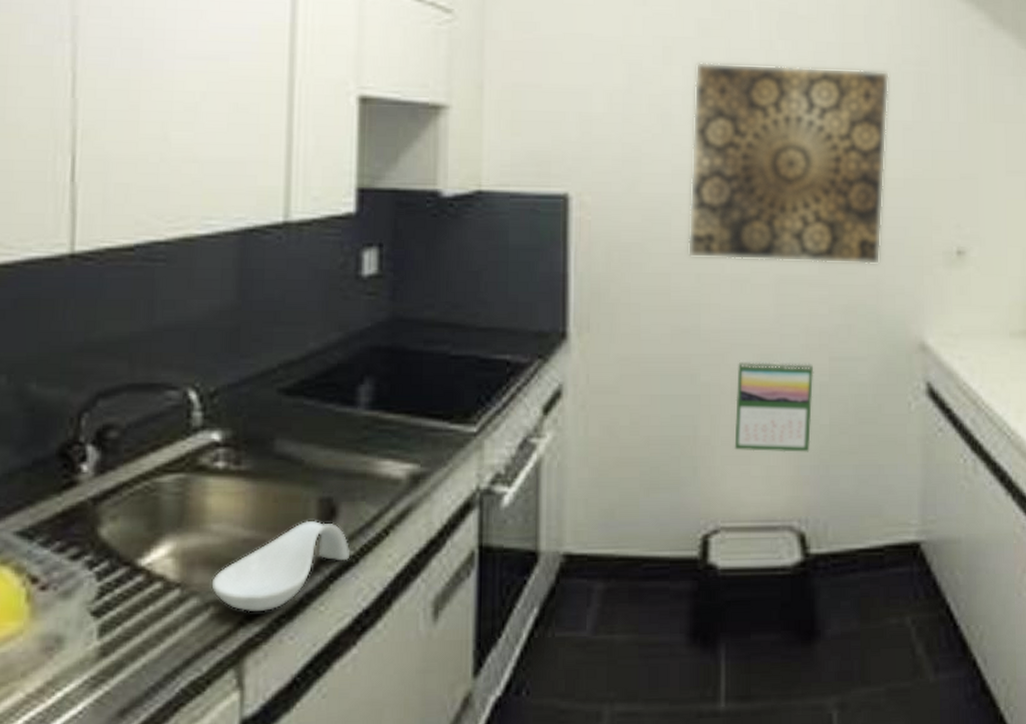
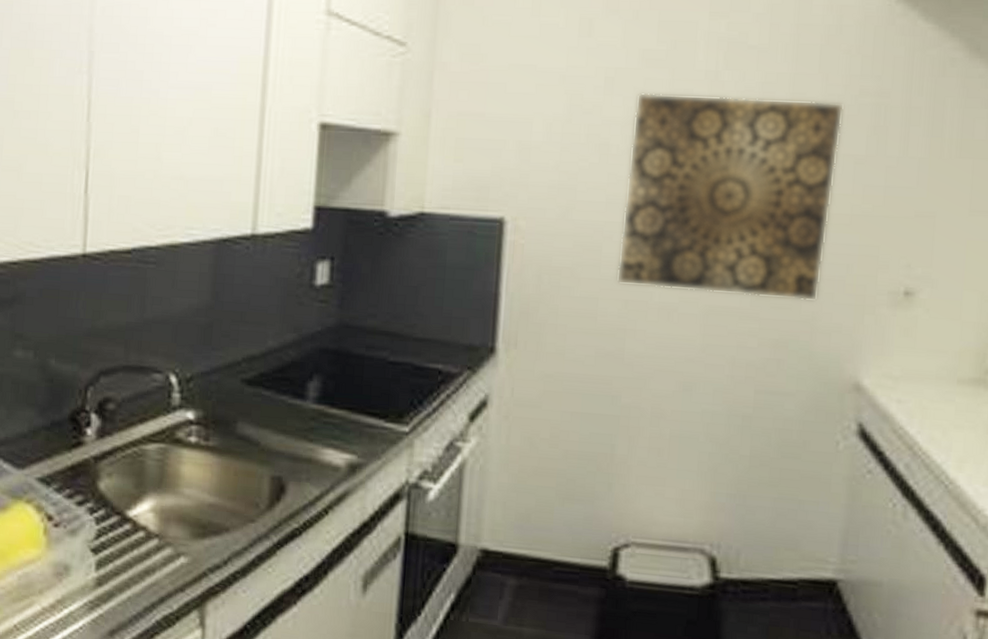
spoon rest: present [211,520,351,613] -> none [182,493,296,567]
calendar: present [734,360,814,452] -> none [650,386,738,480]

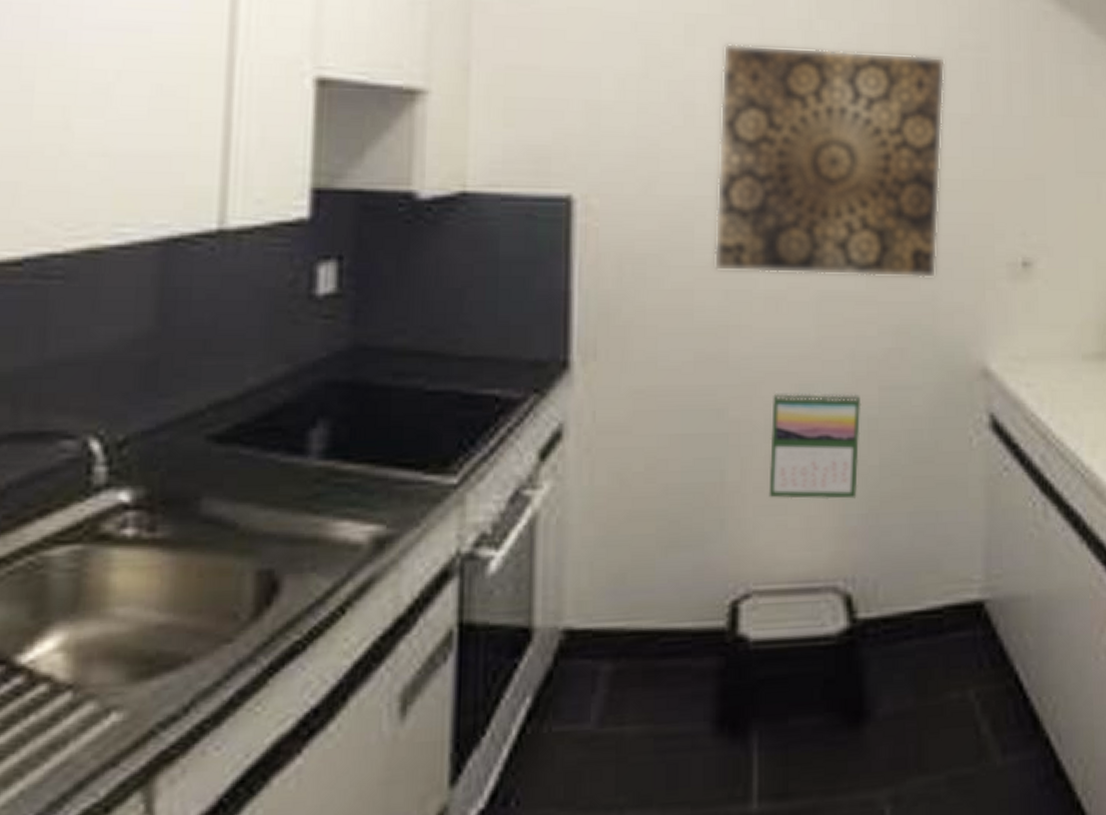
calendar: none [650,386,738,480] -> present [769,391,862,500]

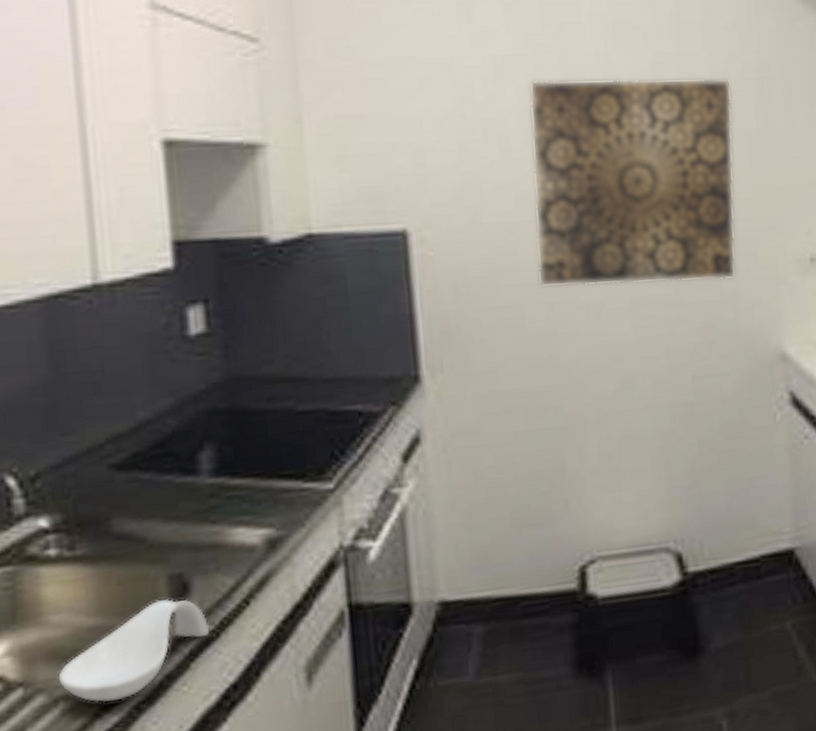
spoon rest: none [113,598,296,718] -> present [58,598,210,703]
calendar: present [769,391,862,500] -> none [600,383,680,479]

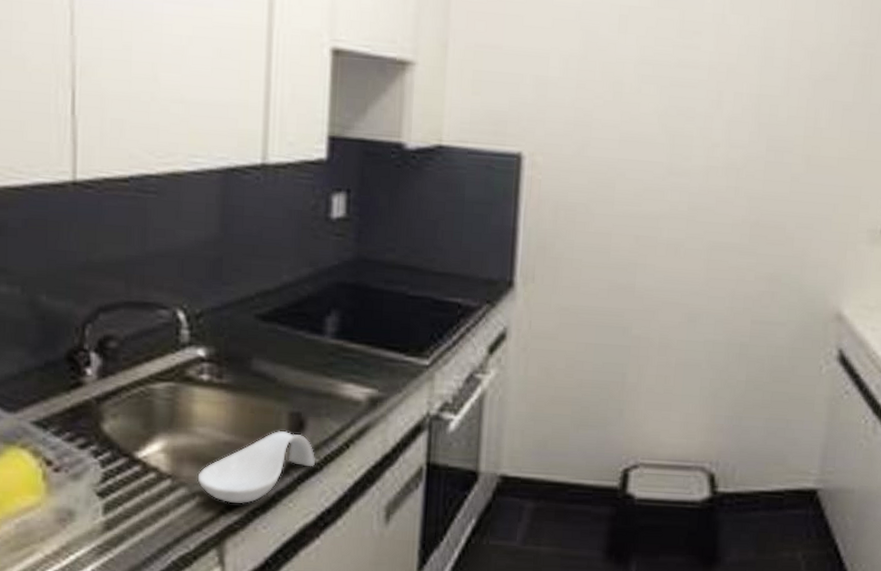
wall art: present [530,78,736,287] -> none [628,32,836,238]

